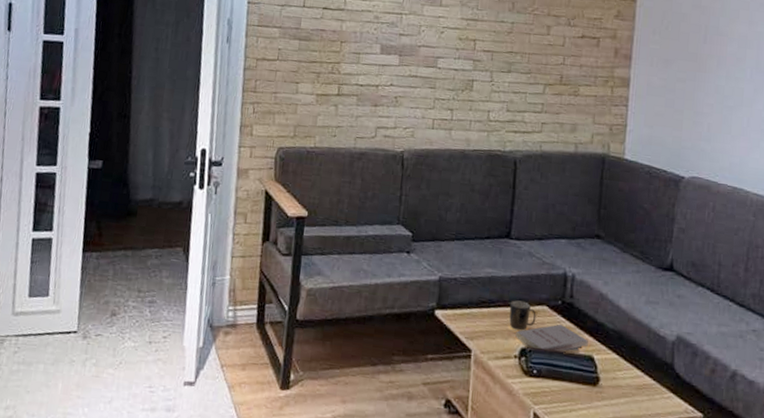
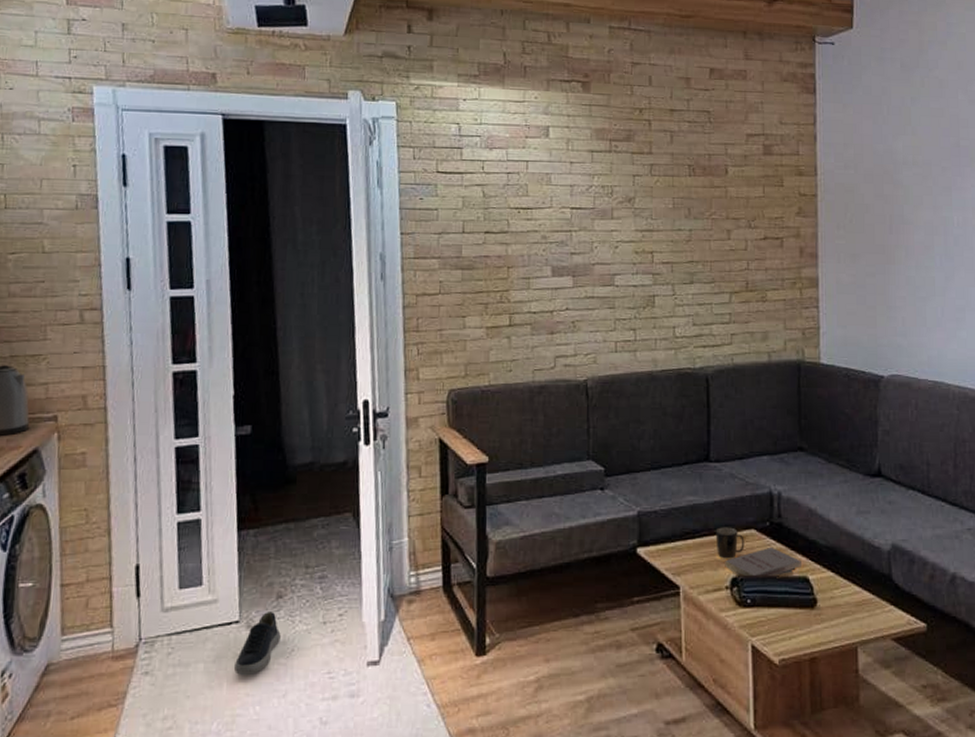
shoe: none [68,326,112,380] -> present [233,612,281,676]

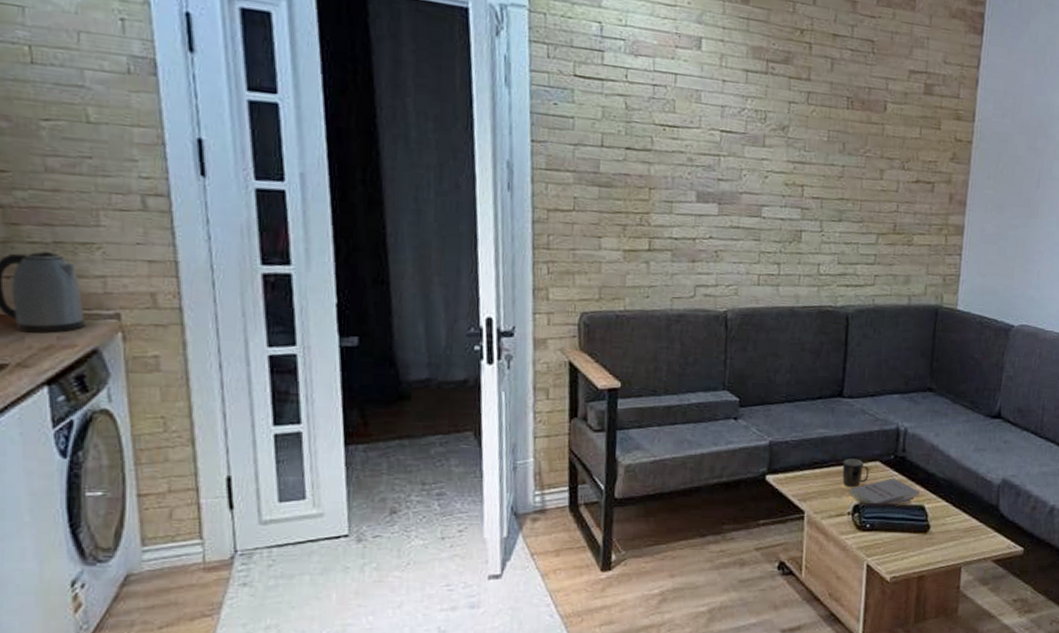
shoe: present [233,612,281,676] -> none [343,527,395,588]

